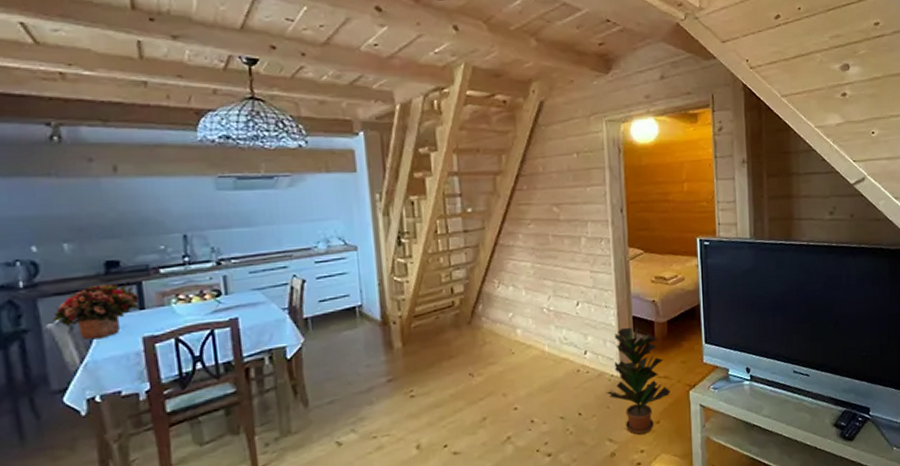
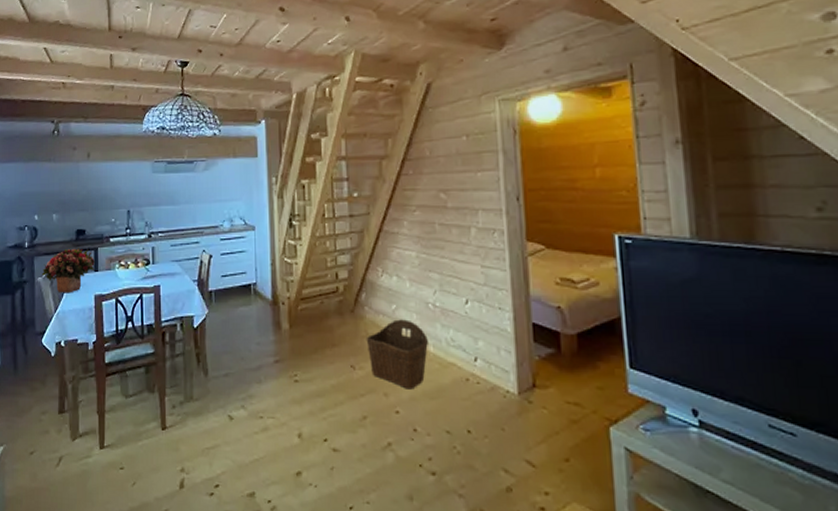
wicker basket: none [483,325,543,387] -> present [366,319,428,390]
potted plant: present [606,327,671,435] -> none [500,335,583,472]

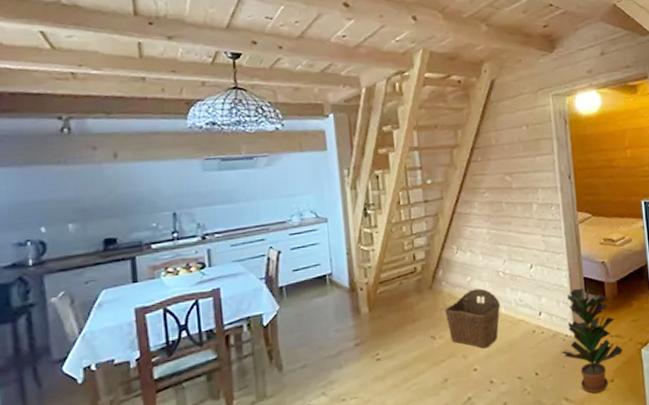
bouquet: present [41,248,96,293] -> none [56,259,134,313]
potted plant: none [500,335,583,472] -> present [561,288,623,394]

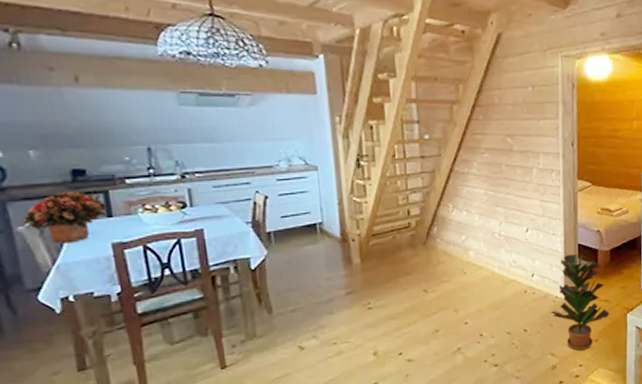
bouquet: none [56,259,134,313] -> present [22,191,109,244]
wicker basket: present [444,288,500,349] -> none [437,247,494,304]

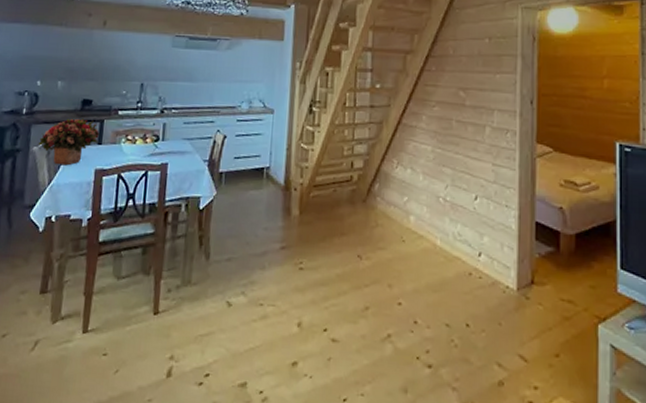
potted plant: present [550,254,610,351] -> none [498,233,575,367]

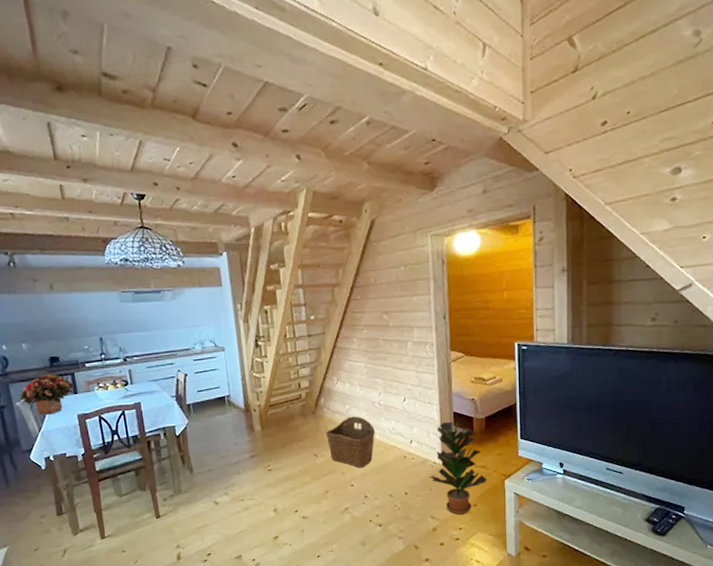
wicker basket: none [375,211,436,282] -> present [325,416,375,468]
potted plant: none [498,233,575,367] -> present [429,421,487,515]

